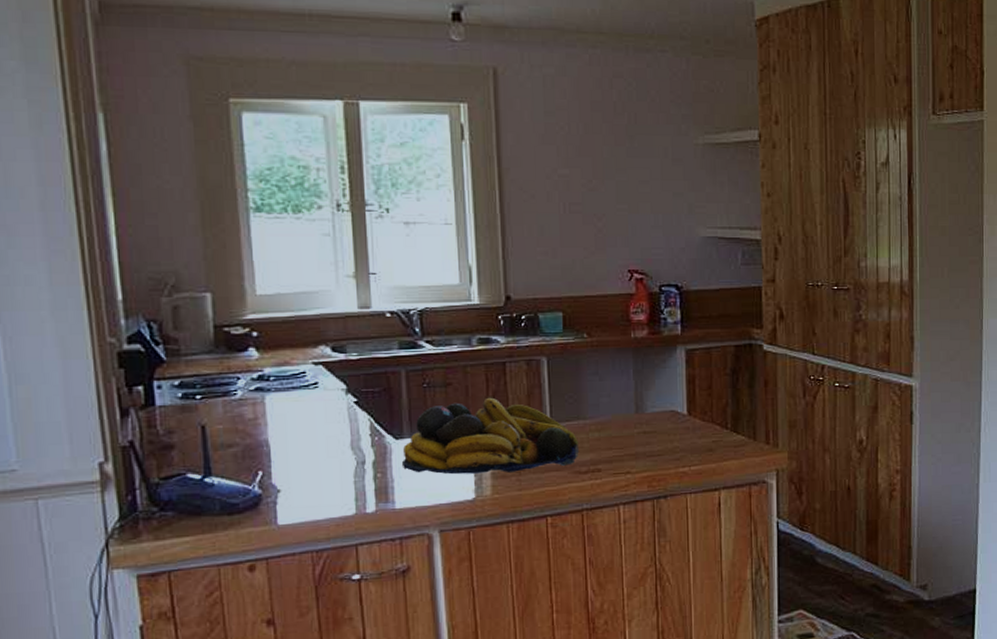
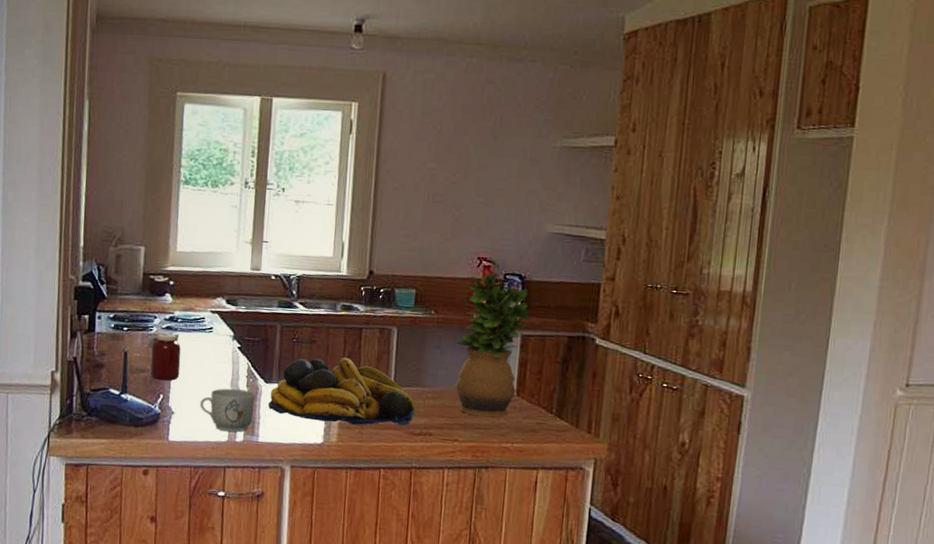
jar: none [232,395,282,454] -> present [147,333,181,381]
mug: none [313,451,385,503] -> present [200,388,255,432]
potted plant: none [615,285,693,443] -> present [455,272,531,417]

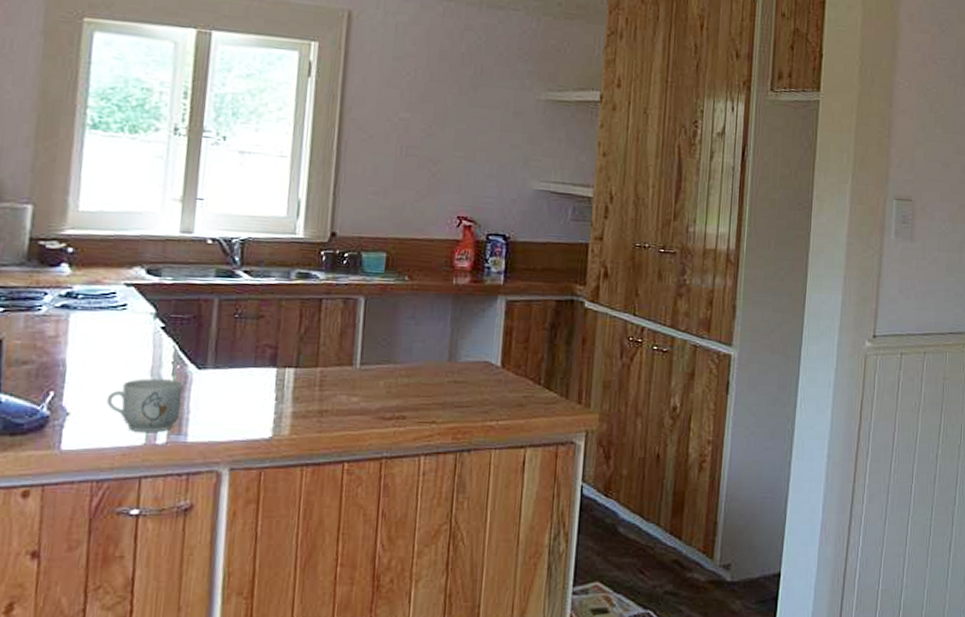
jar: present [147,333,181,381] -> none [32,313,82,374]
fruit bowl: present [268,357,415,426] -> none [200,333,386,413]
potted plant: present [455,272,531,417] -> none [432,232,516,393]

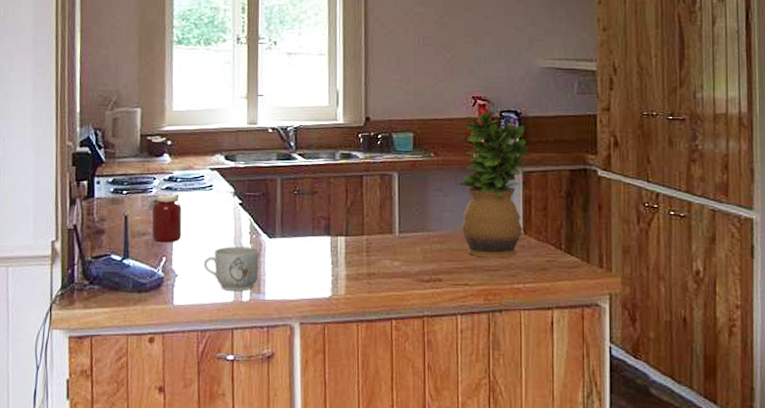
jar: none [32,313,82,374] -> present [147,194,182,243]
potted plant: none [432,232,516,393] -> present [458,110,530,258]

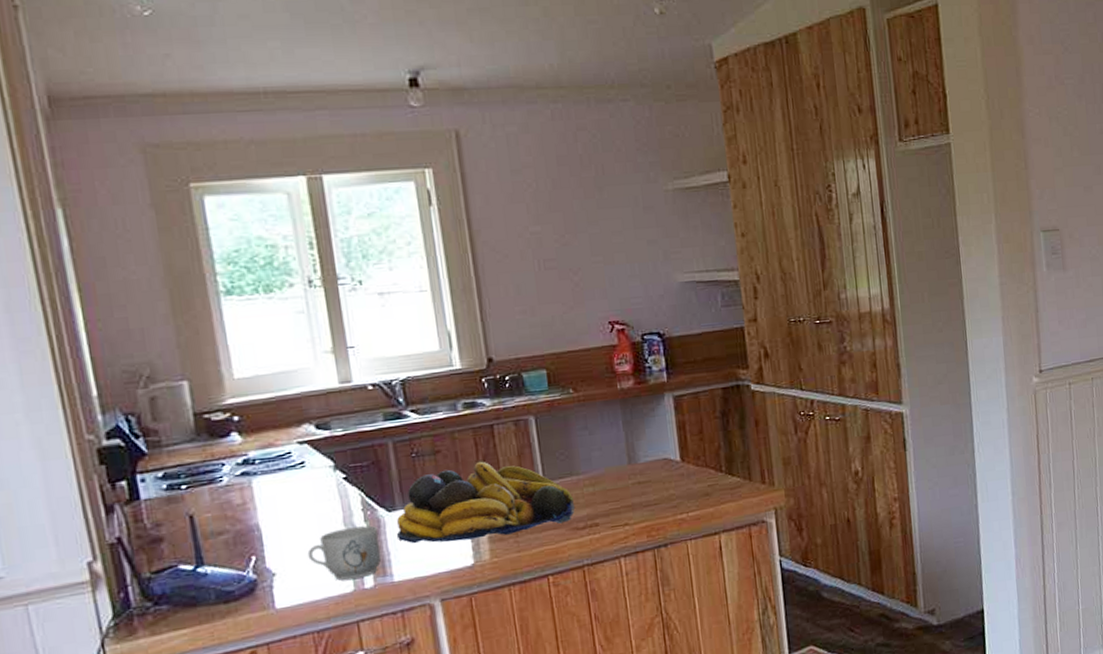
jar: present [147,194,182,243] -> none [219,478,273,540]
fruit bowl: none [272,206,422,275] -> present [396,461,575,543]
potted plant: present [458,110,530,258] -> none [601,334,680,493]

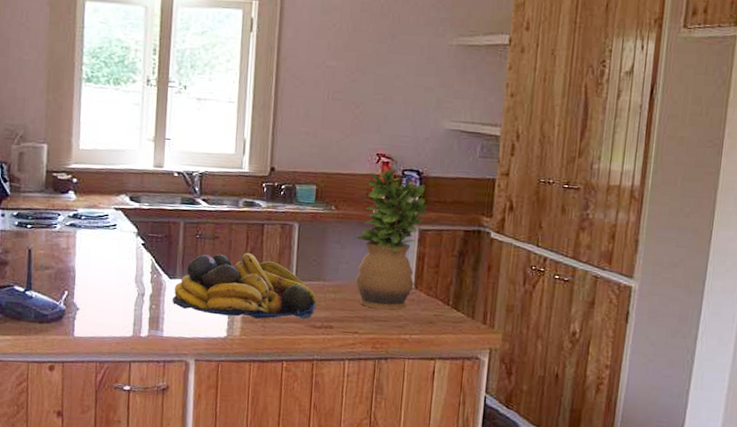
mug: present [307,525,382,581] -> none [104,284,159,327]
potted plant: none [601,334,680,493] -> present [355,168,428,310]

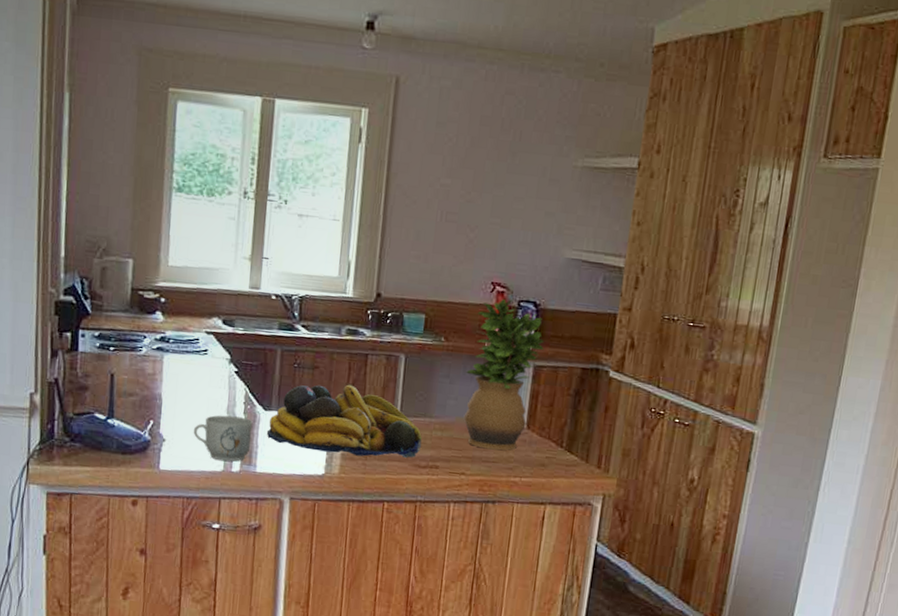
mug: none [104,284,159,327] -> present [193,415,253,462]

